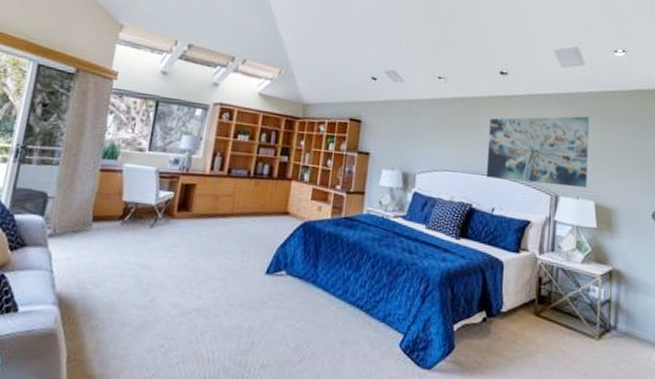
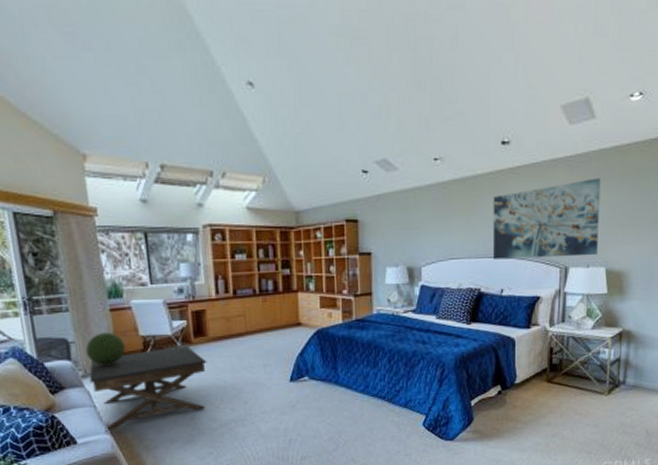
coffee table: none [54,218,184,302] -> present [89,345,207,432]
decorative sphere: none [61,191,105,228] -> present [85,331,126,366]

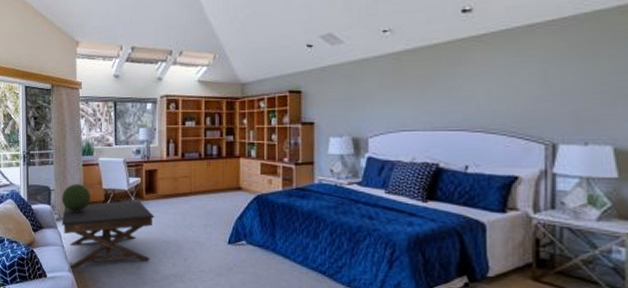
wall art: present [492,178,601,260] -> none [453,42,599,133]

